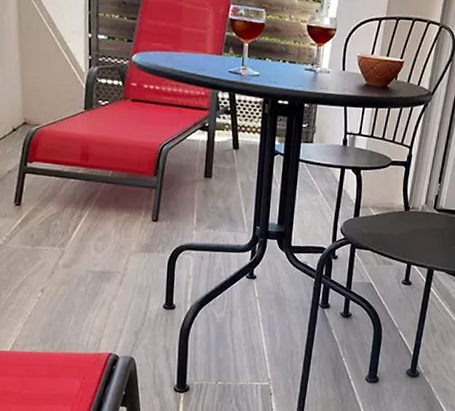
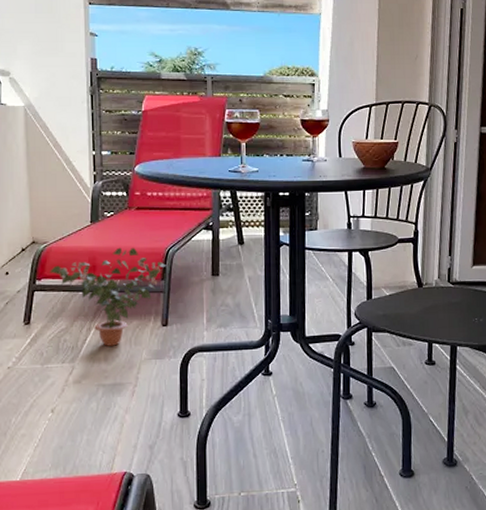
potted plant: none [41,138,160,236] -> present [49,247,166,346]

